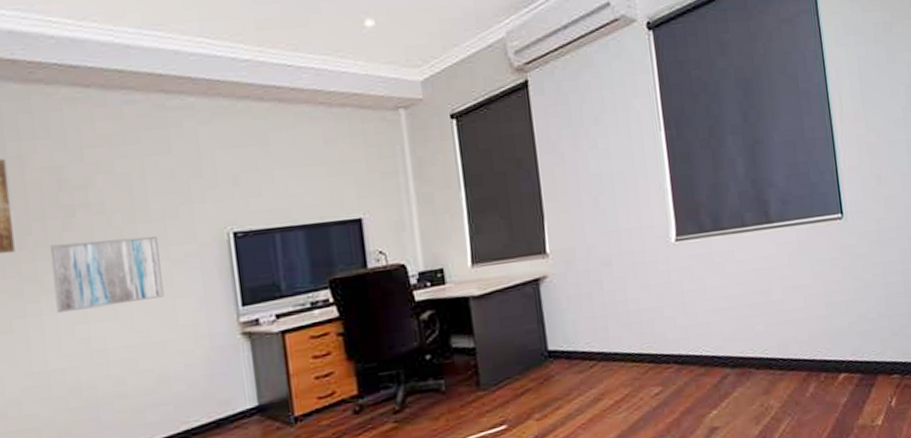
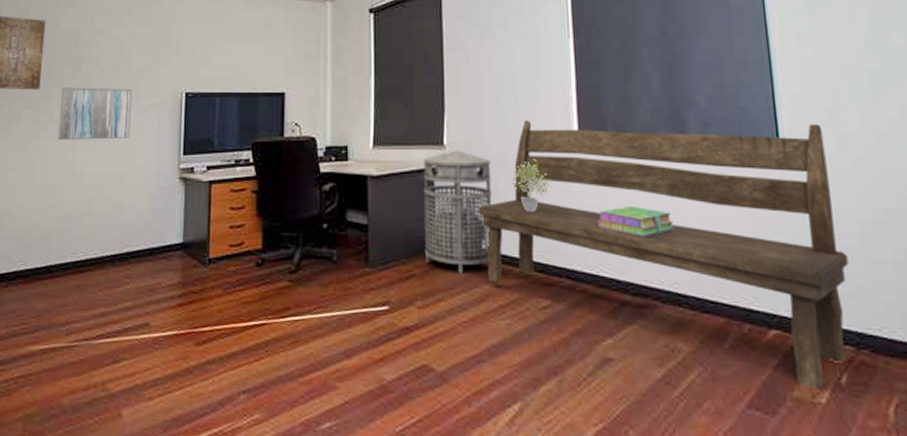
trash can: none [527,256,602,380] -> present [424,150,492,275]
bench: none [587,191,895,416] -> present [479,121,849,391]
potted plant: none [617,255,655,307] -> present [512,159,553,211]
stack of books: none [698,286,763,313] -> present [598,207,675,237]

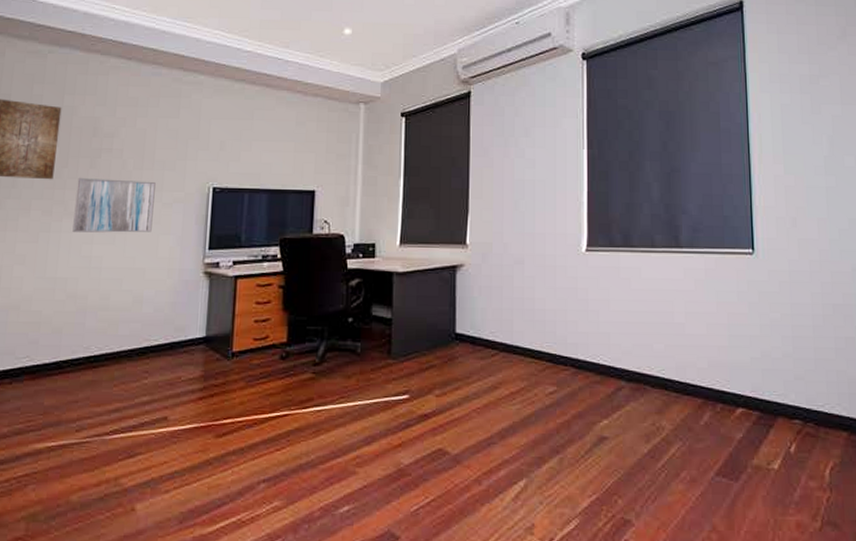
trash can: present [424,150,492,275] -> none [444,249,508,365]
bench: present [479,121,849,391] -> none [496,223,802,459]
potted plant: present [512,159,553,211] -> none [527,258,563,306]
stack of books: present [598,207,675,237] -> none [601,302,665,329]

